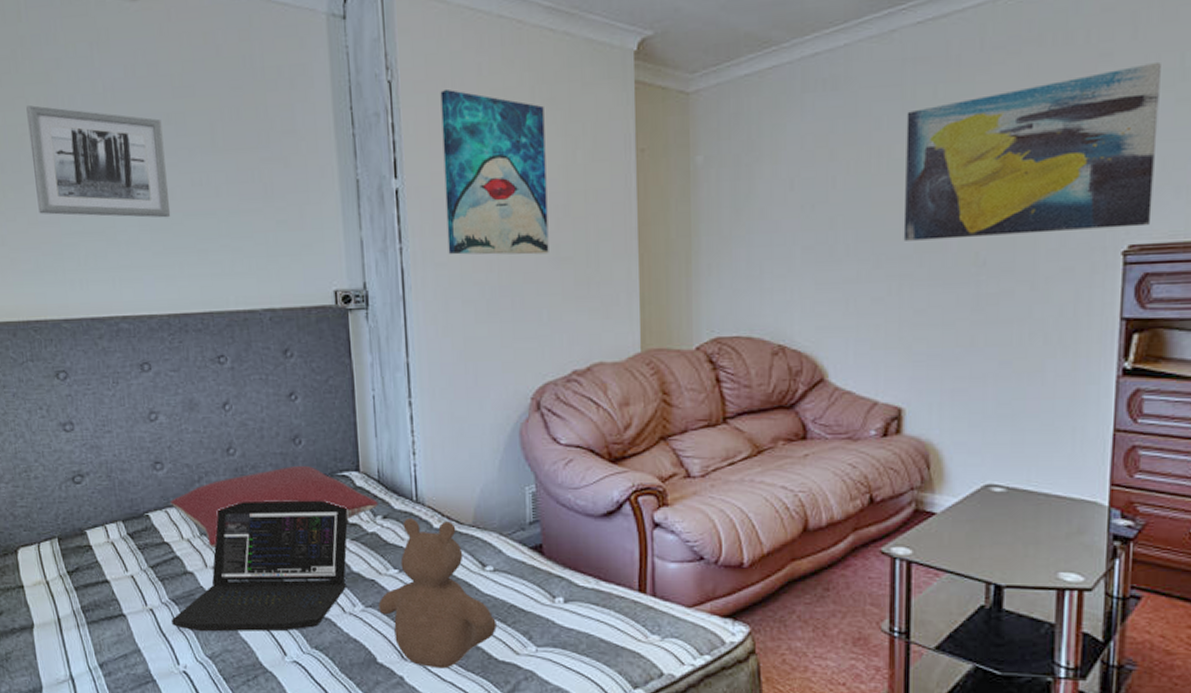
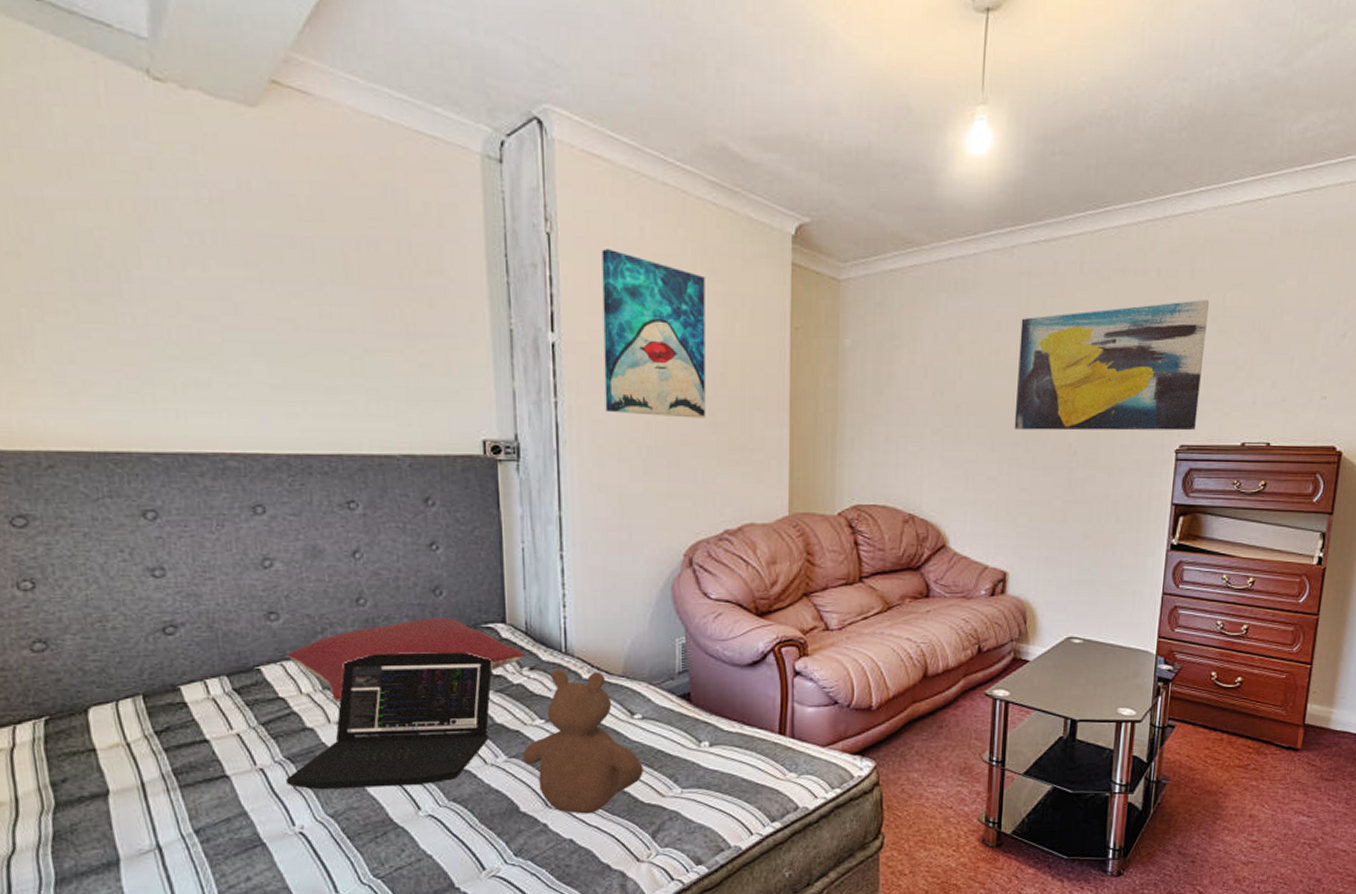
wall art: present [26,105,171,218] -> none [106,207,293,350]

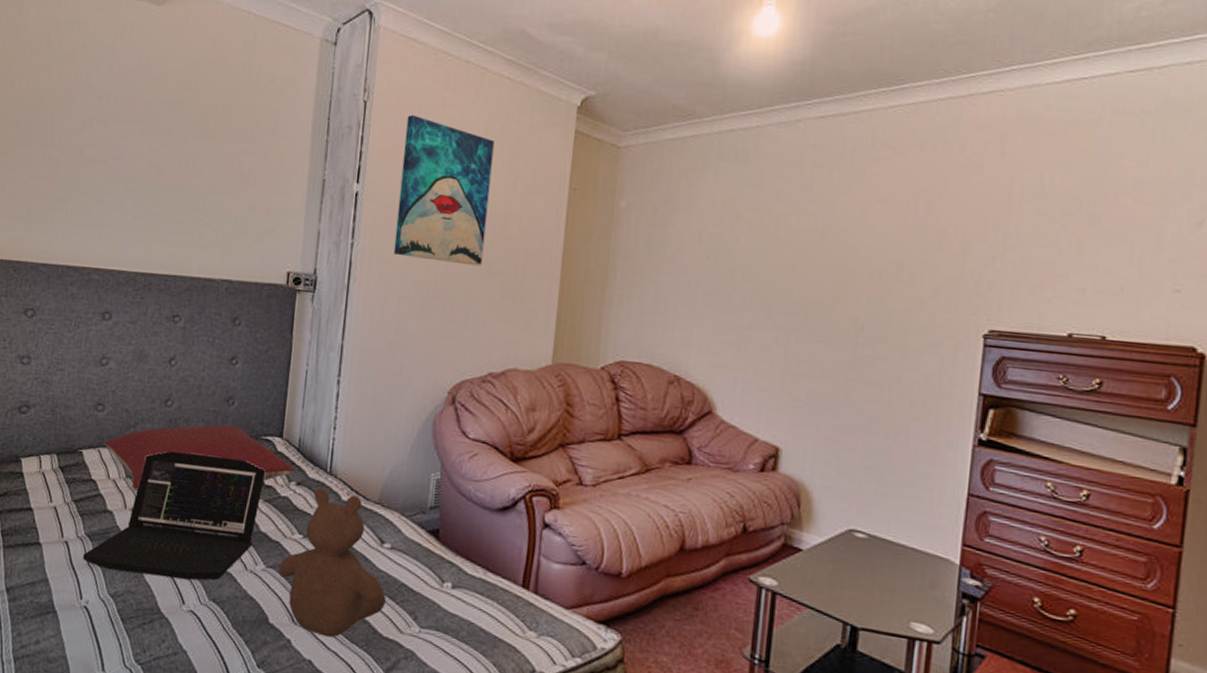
wall art: present [1014,299,1209,431] -> none [793,177,1023,316]

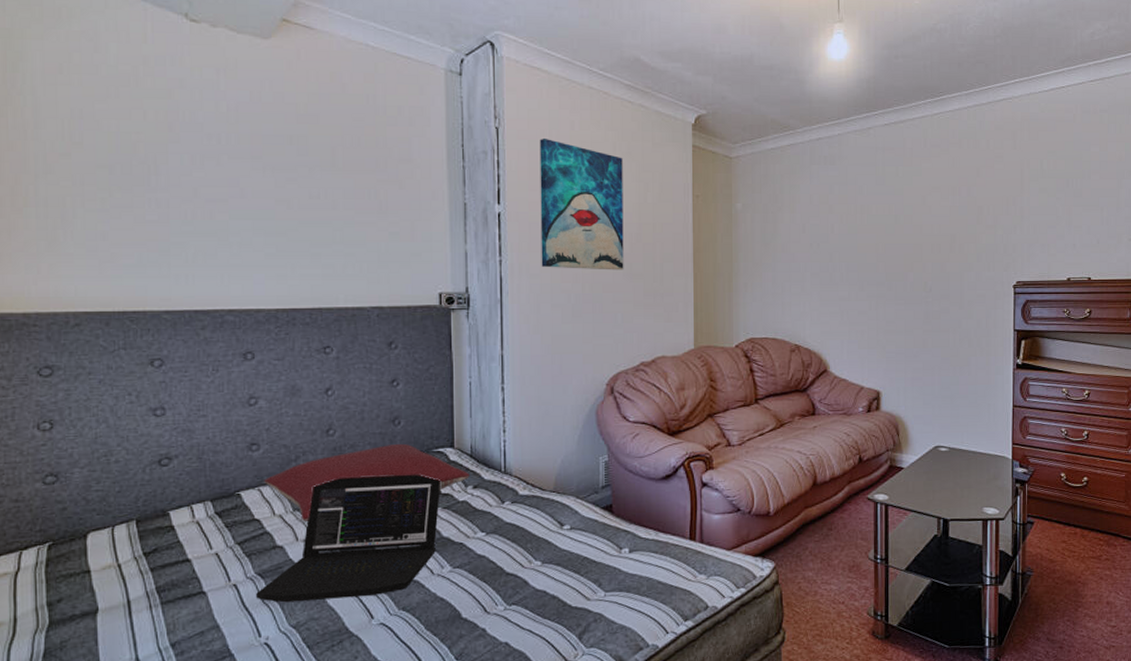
teddy bear: present [278,488,386,638] -> none [466,487,571,619]

